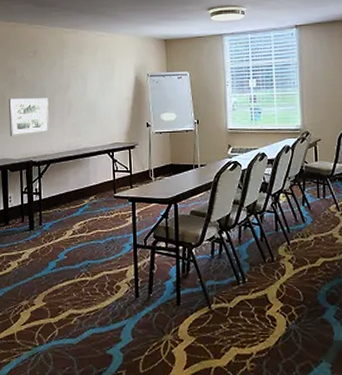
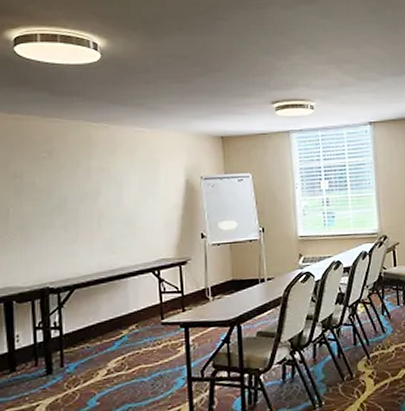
wall art: present [8,98,49,136] -> none [13,208,72,259]

